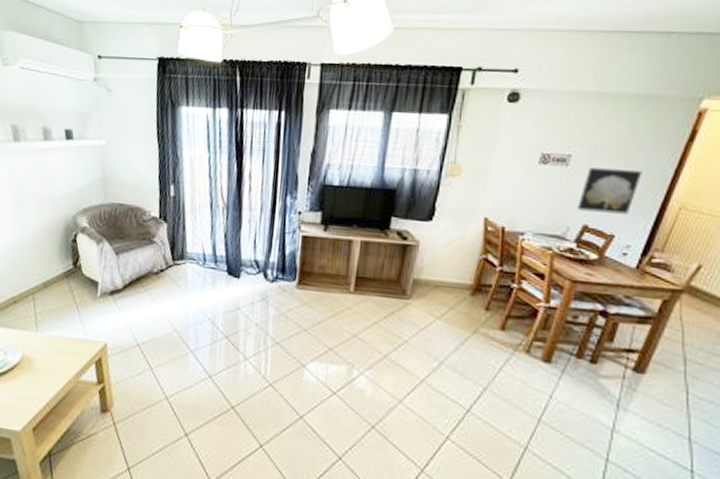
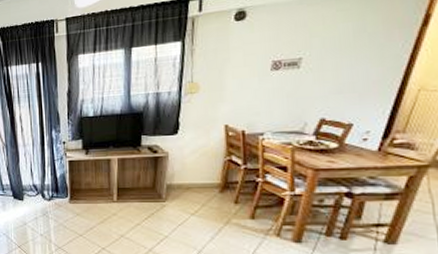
wall art: present [578,167,643,215] -> none [313,62,376,106]

